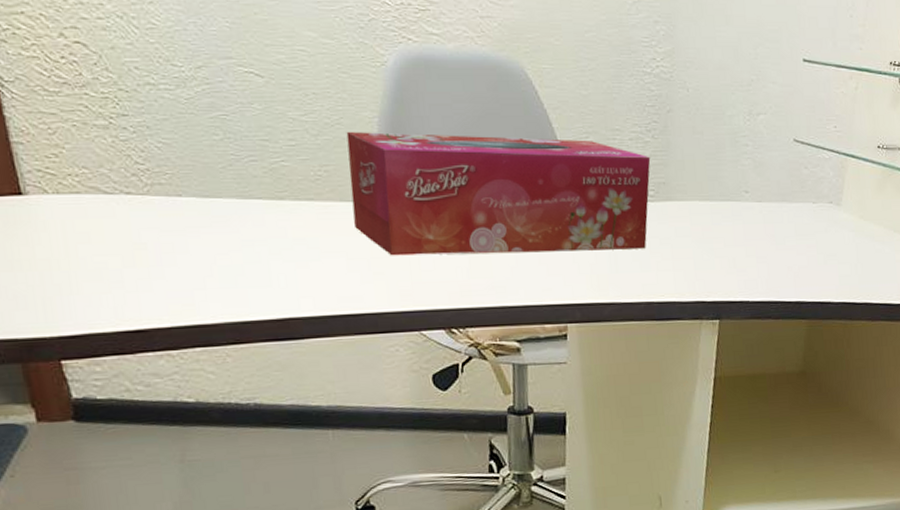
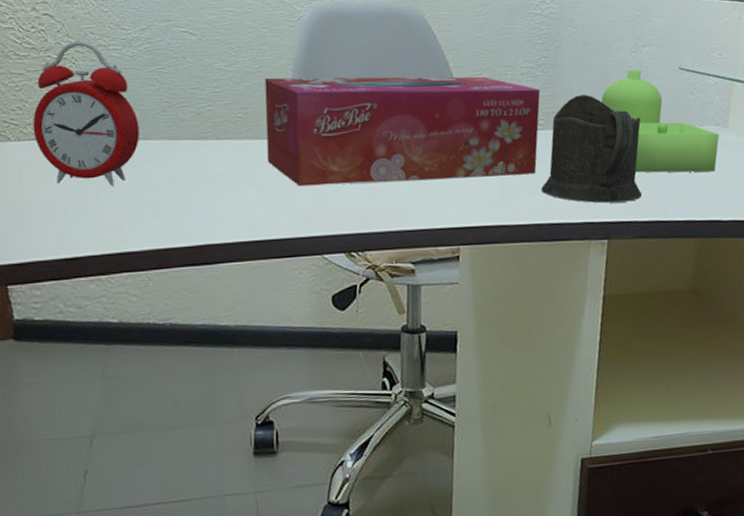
alarm clock: none [73,78,205,251] -> present [33,41,139,187]
cup: none [652,165,755,282] -> present [541,95,642,204]
soap dispenser: none [713,140,832,252] -> present [601,69,719,173]

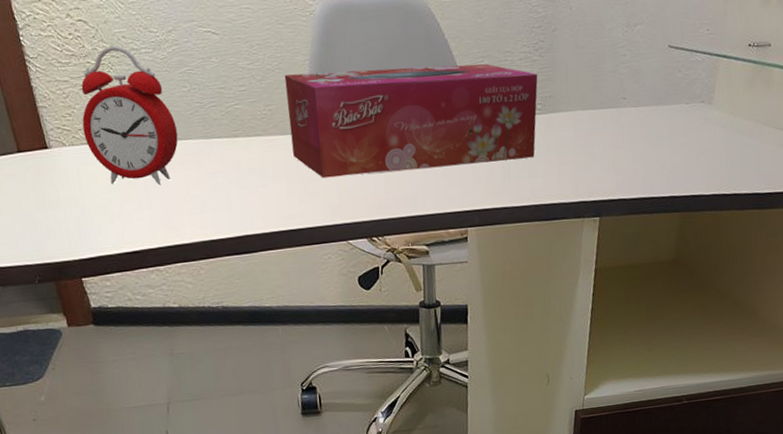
cup: present [541,95,642,204] -> none [540,77,632,183]
soap dispenser: present [601,69,719,173] -> none [594,49,704,152]

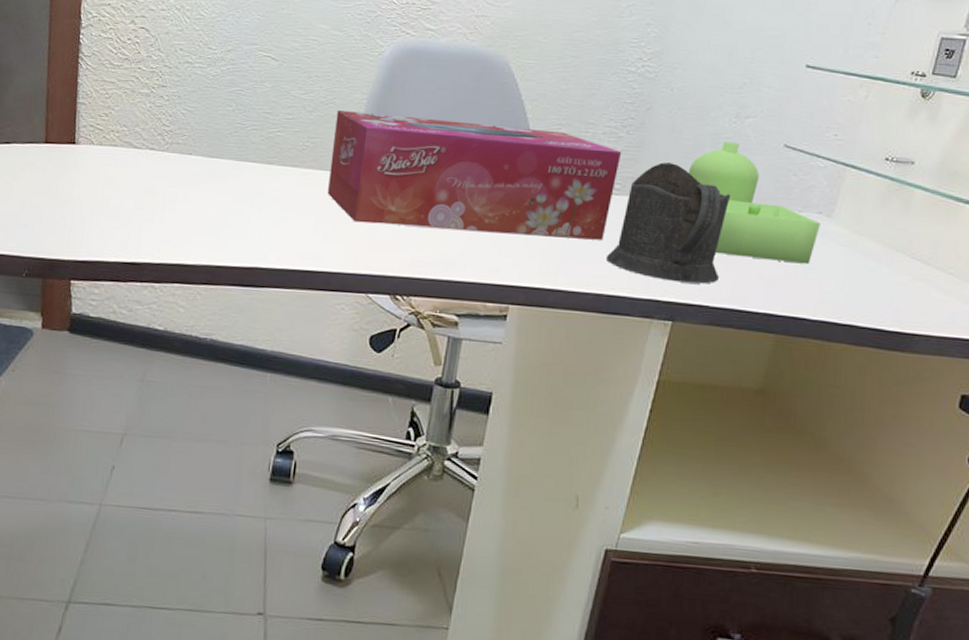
alarm clock: present [81,46,178,186] -> none [114,56,211,200]
cup: none [540,77,632,183] -> present [607,162,731,284]
soap dispenser: none [594,49,704,152] -> present [688,141,820,264]

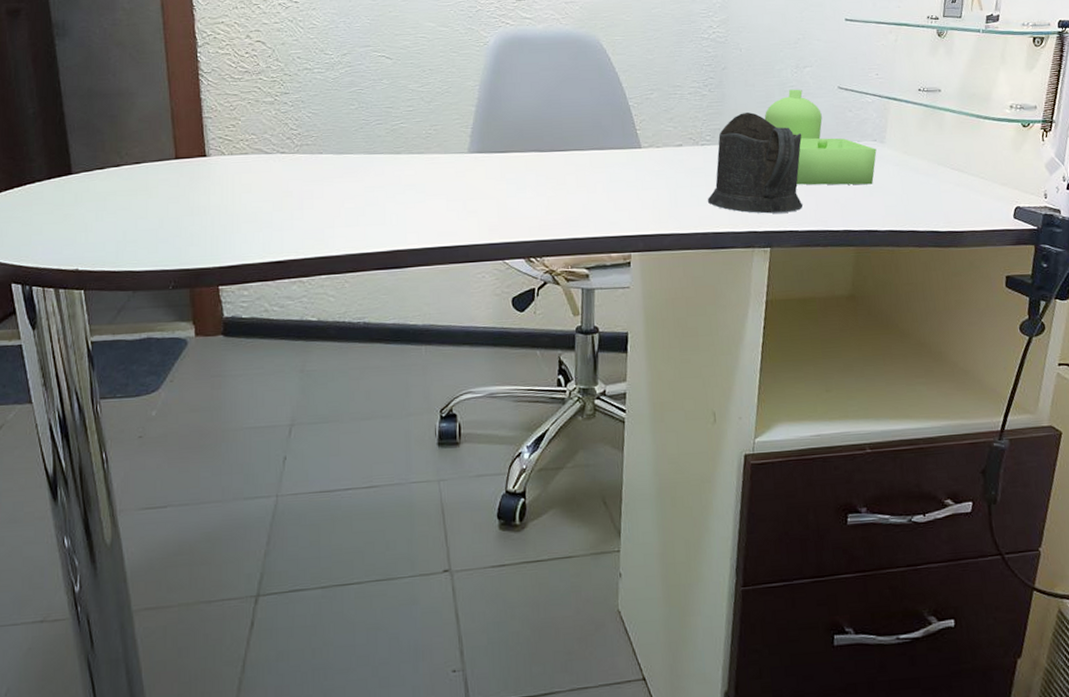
tissue box: present [328,111,622,240] -> none [453,96,707,197]

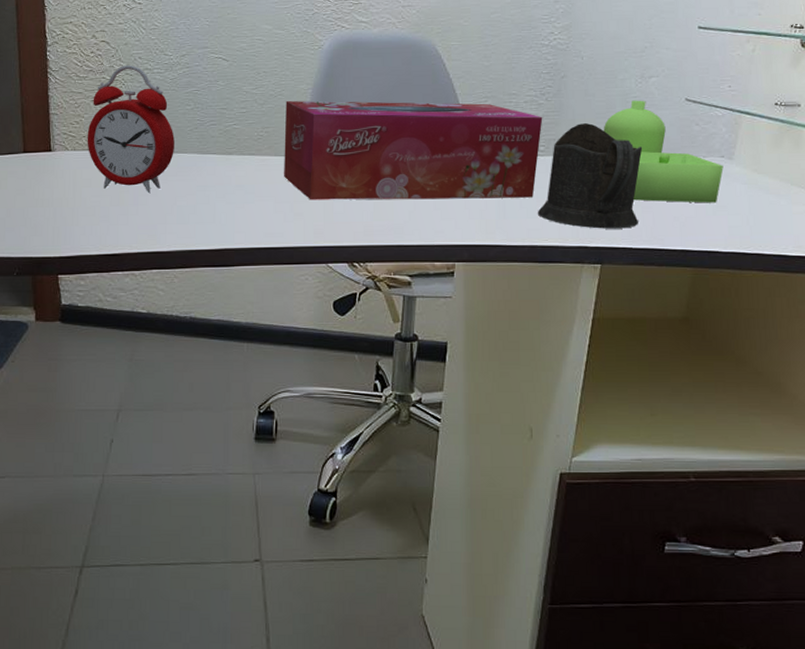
alarm clock: none [245,65,339,197] -> present [87,65,174,194]
tissue box: none [453,96,707,197] -> present [284,101,543,200]

